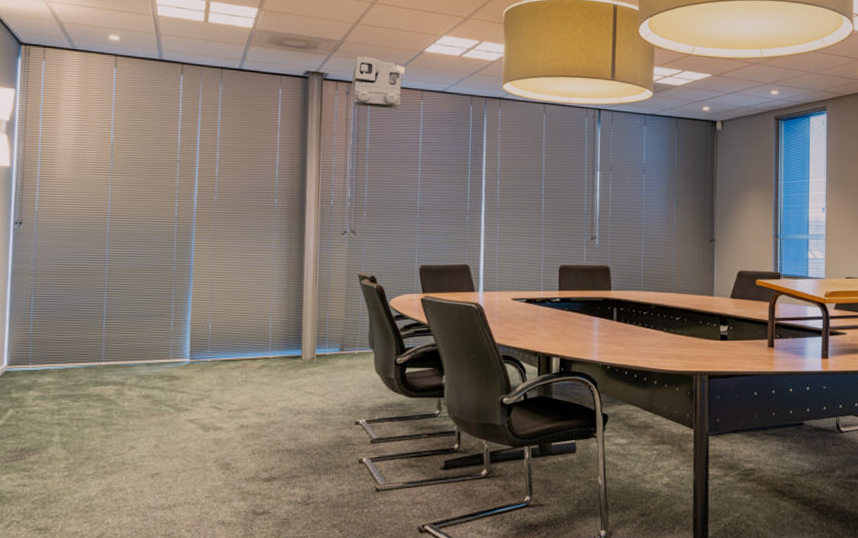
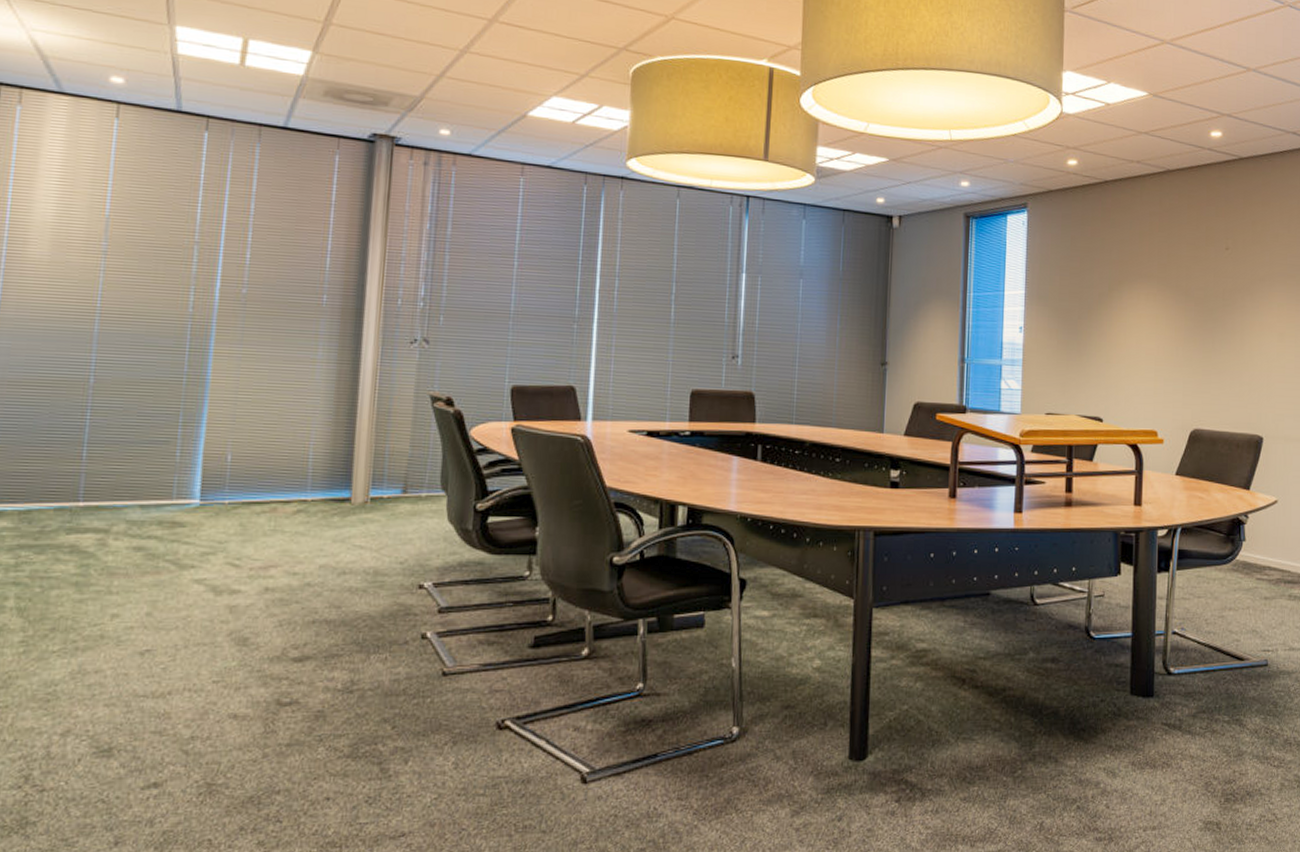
total station: present [352,56,406,109] -> none [431,117,503,187]

